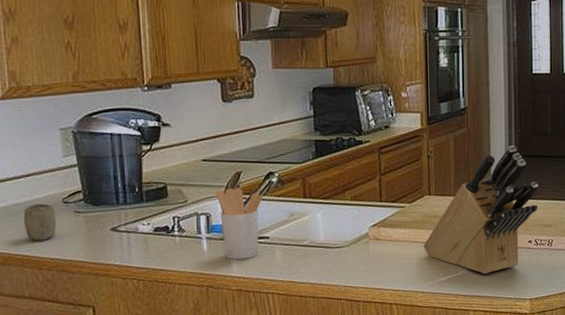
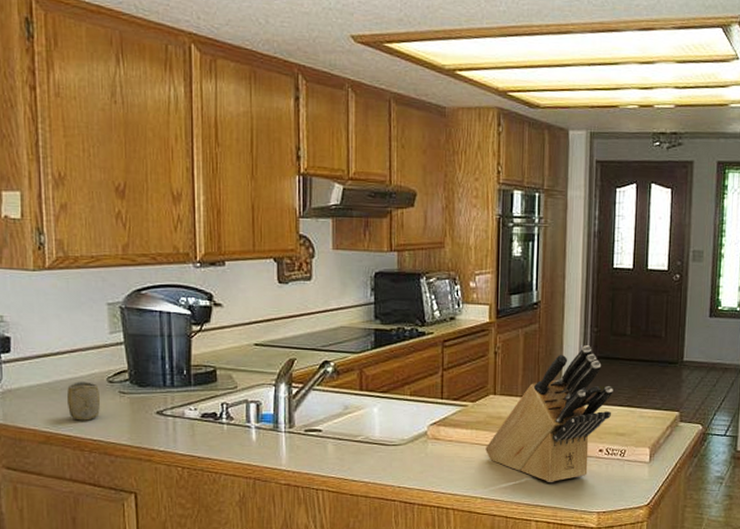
utensil holder: present [215,188,263,260] -> none [266,376,317,452]

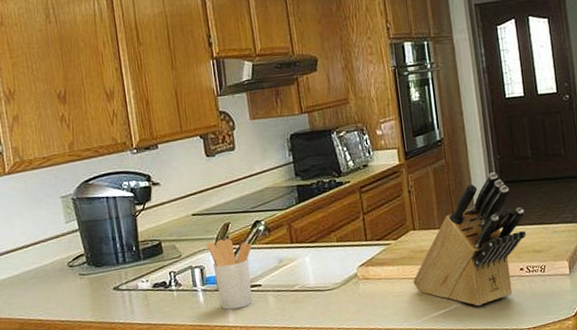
cup: present [66,381,101,421] -> none [34,269,64,305]
utensil holder: none [266,376,317,452] -> present [206,239,253,310]

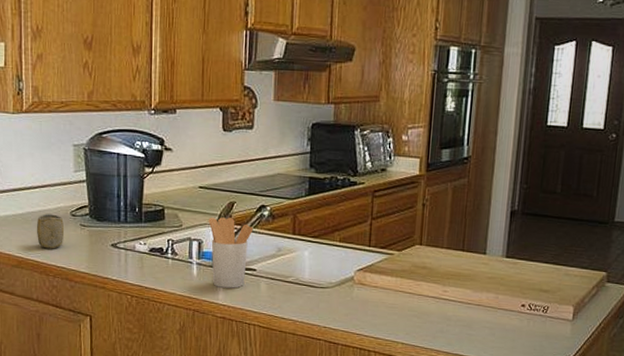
cup: none [34,269,64,305] -> present [36,214,65,249]
knife block: present [413,172,526,307] -> none [409,201,540,334]

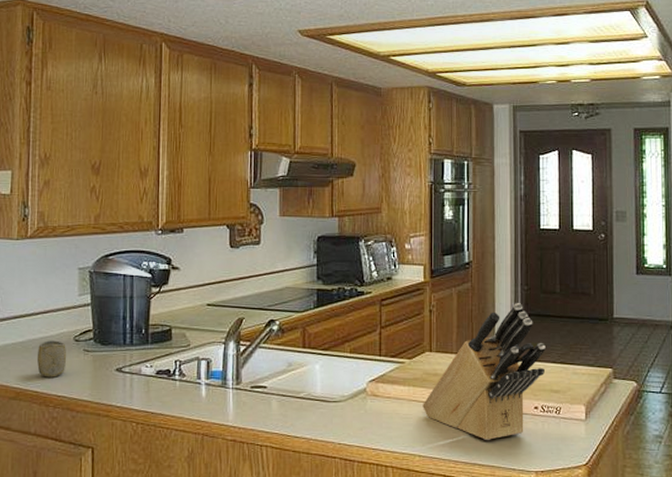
utensil holder: present [208,217,254,289] -> none [217,334,263,408]
knife block: none [409,201,540,334] -> present [423,303,546,441]

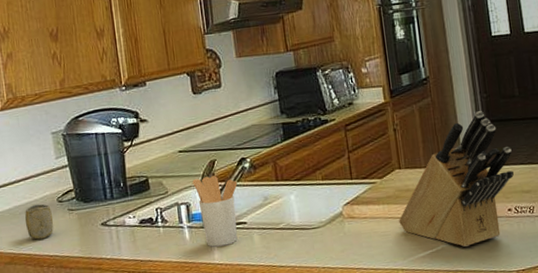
utensil holder: none [217,334,263,408] -> present [192,176,238,247]

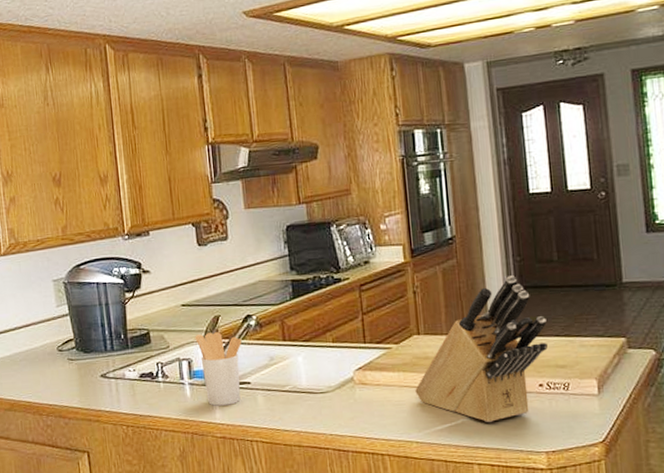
cup: present [25,204,54,240] -> none [25,352,53,388]

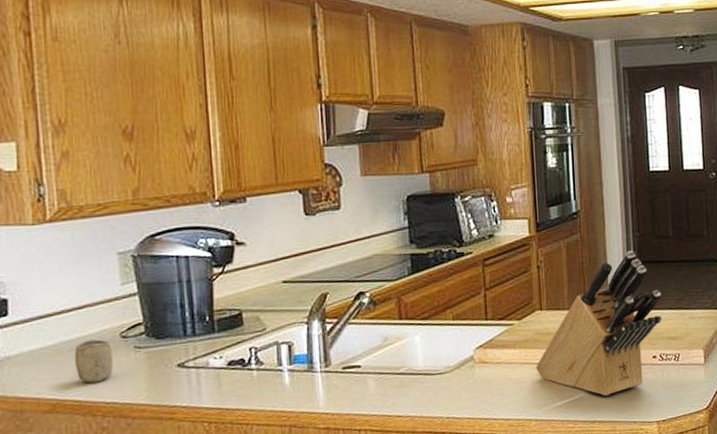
cup: none [25,352,53,388] -> present [74,339,114,383]
utensil holder: present [195,332,242,406] -> none [297,311,353,394]

